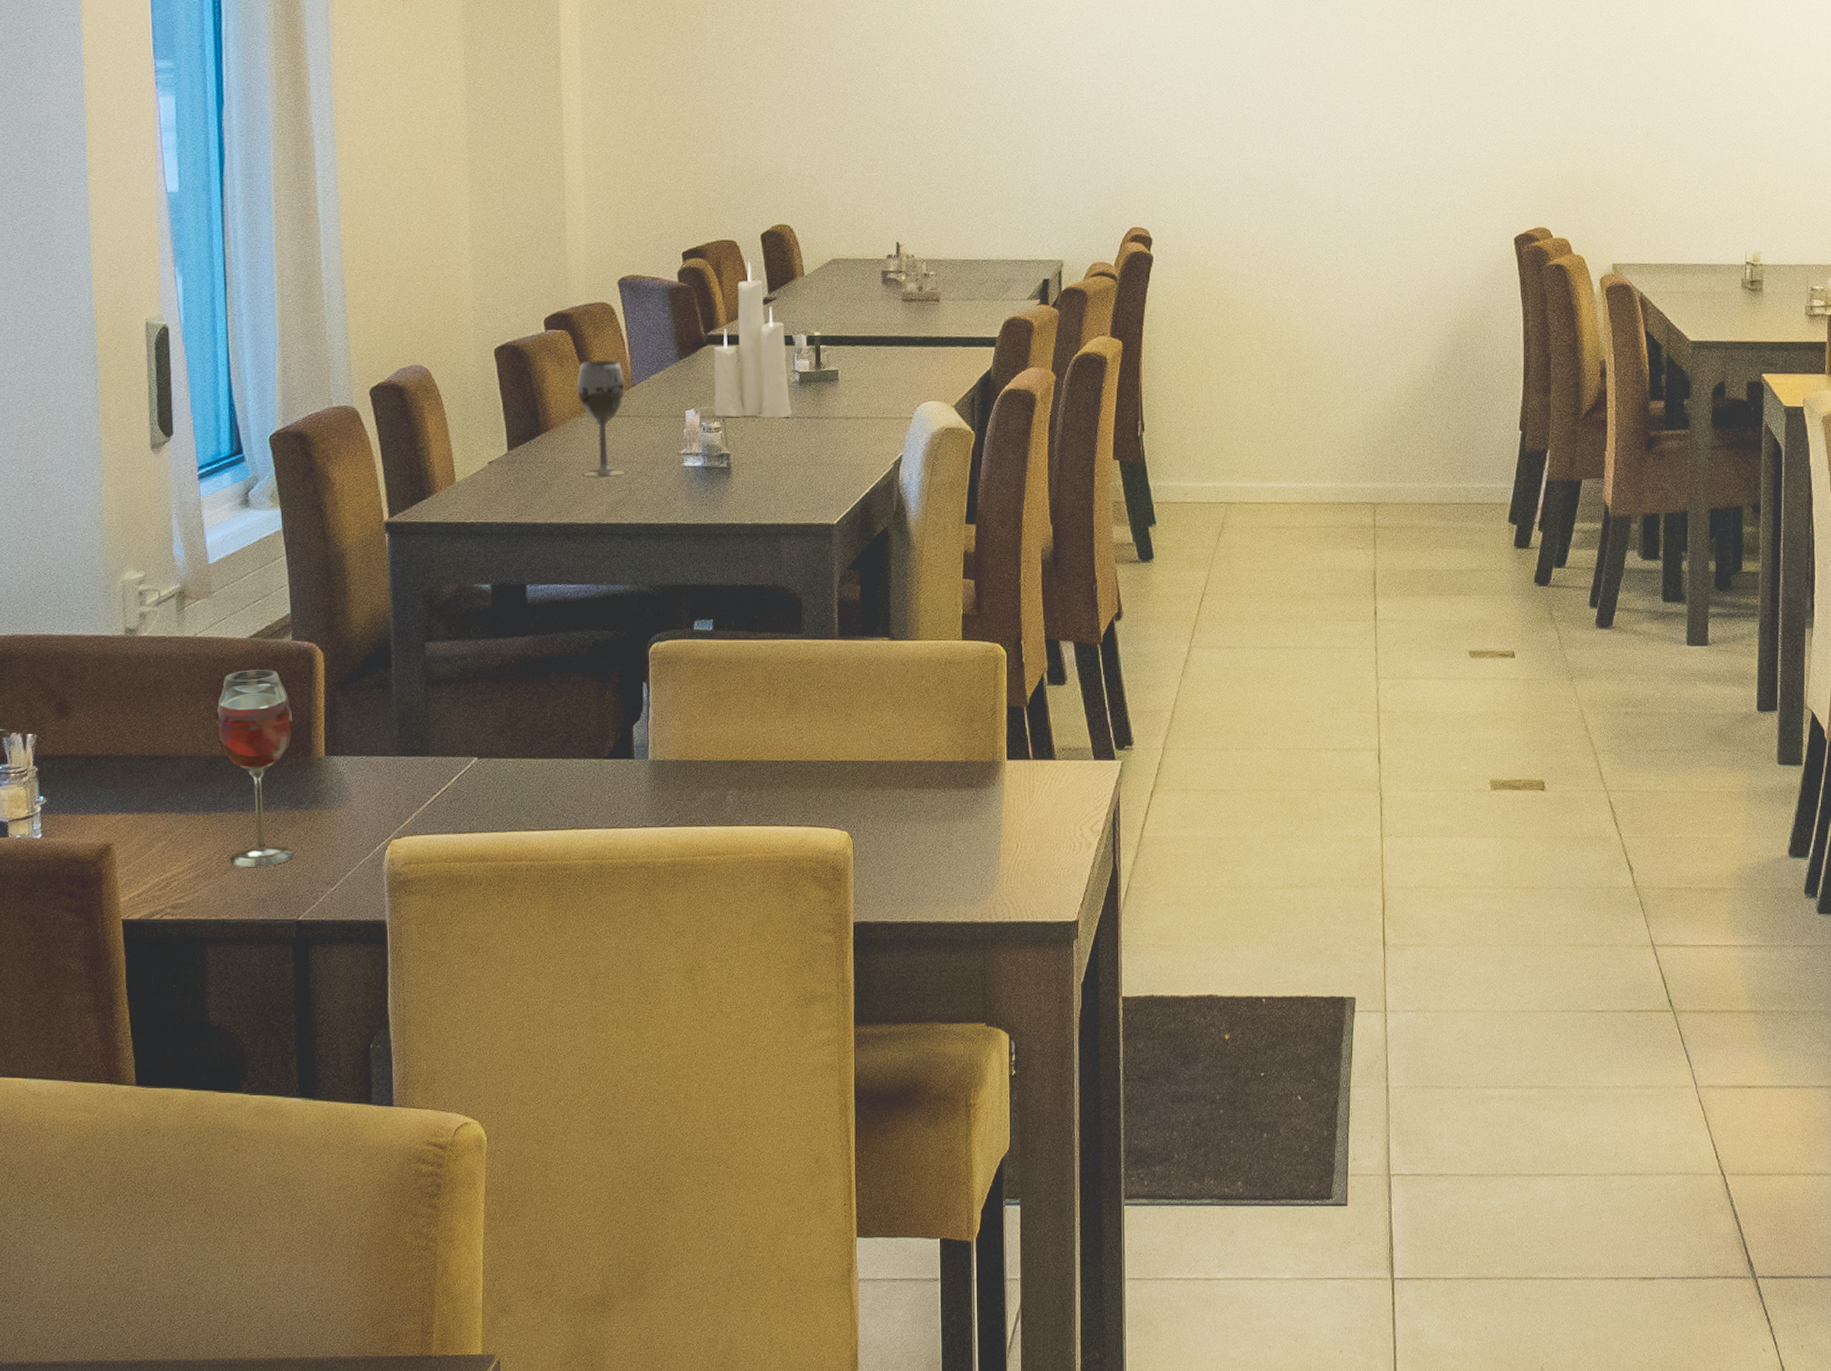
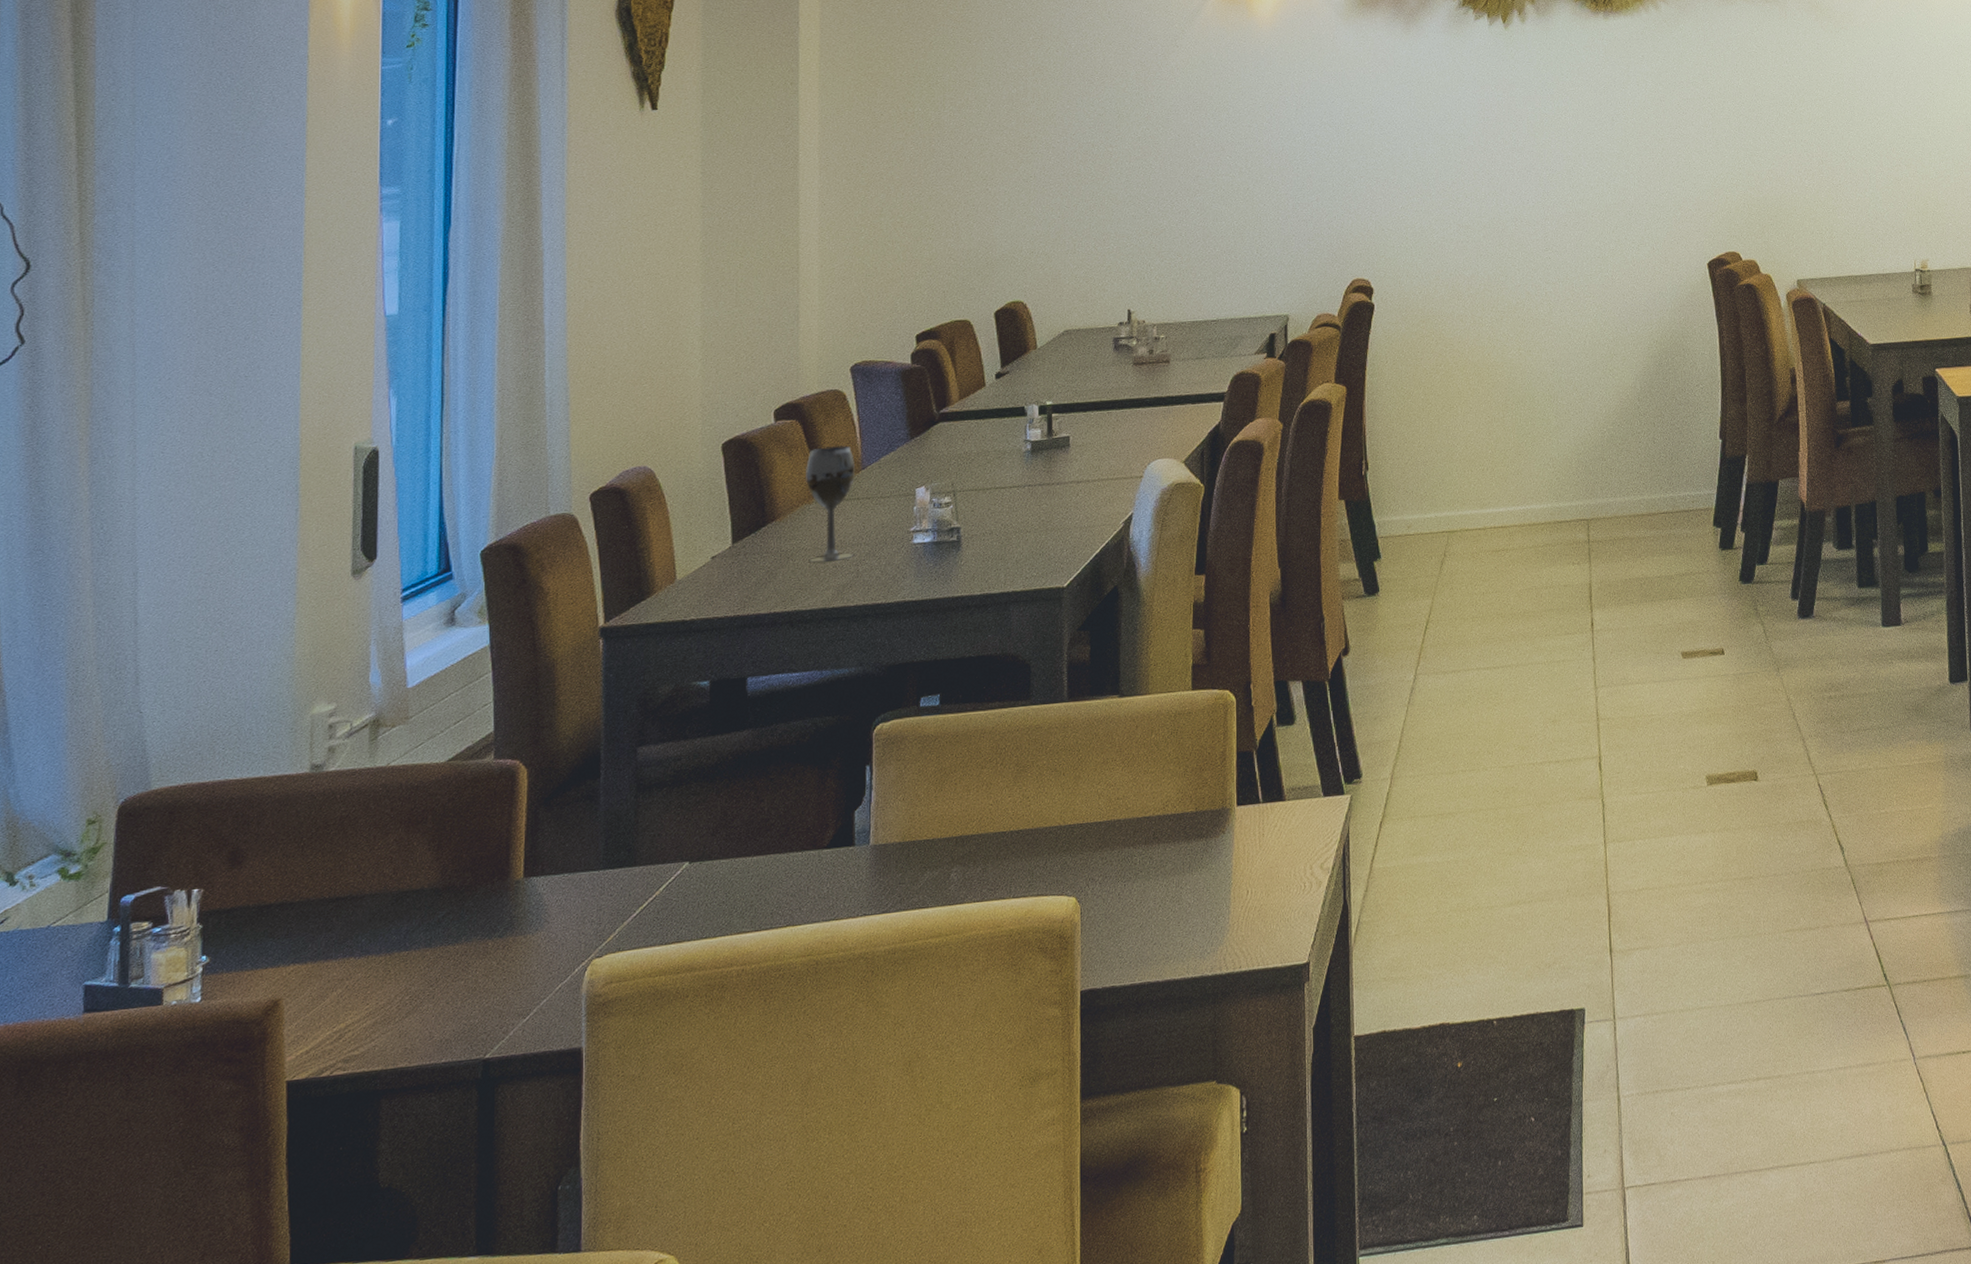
wineglass: present [215,669,294,867] -> none [405,792,491,1008]
candle: present [713,262,792,418] -> none [944,339,1023,493]

